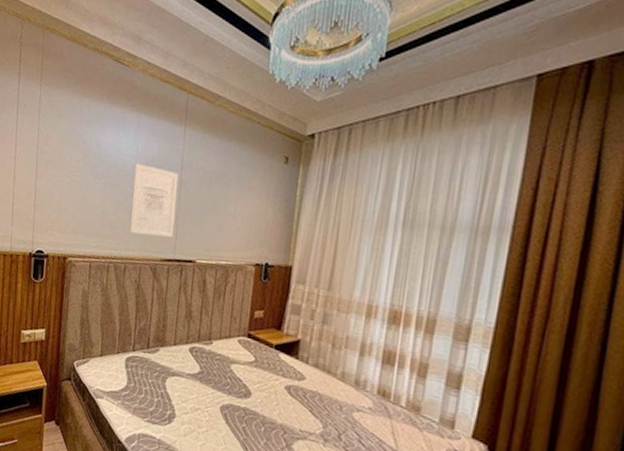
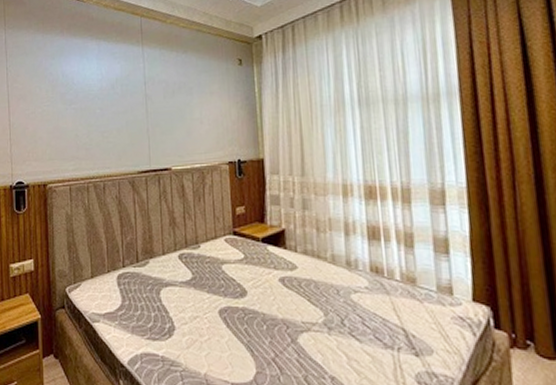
wall art: present [129,163,179,238] -> none [101,85,146,152]

